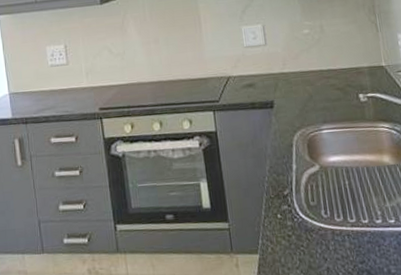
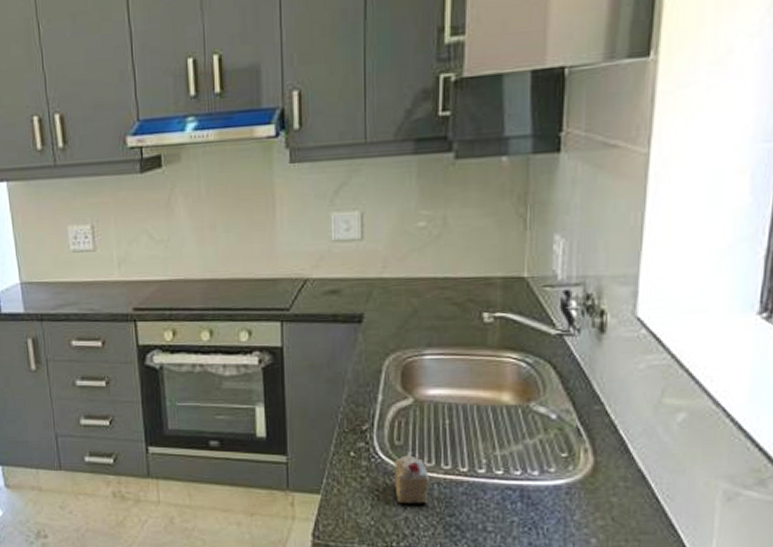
cake slice: none [312,213,344,256] -> present [394,455,430,504]

